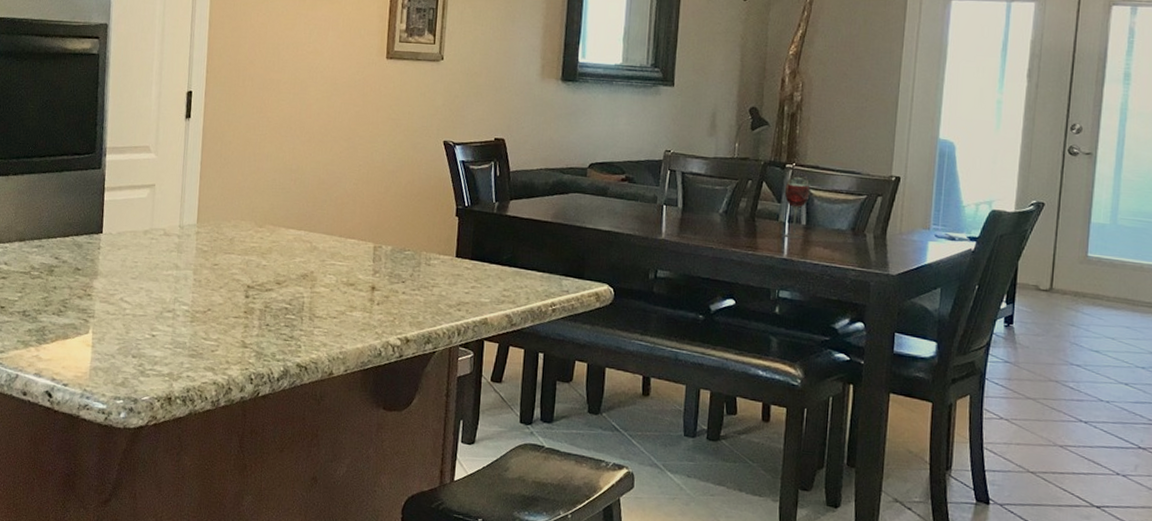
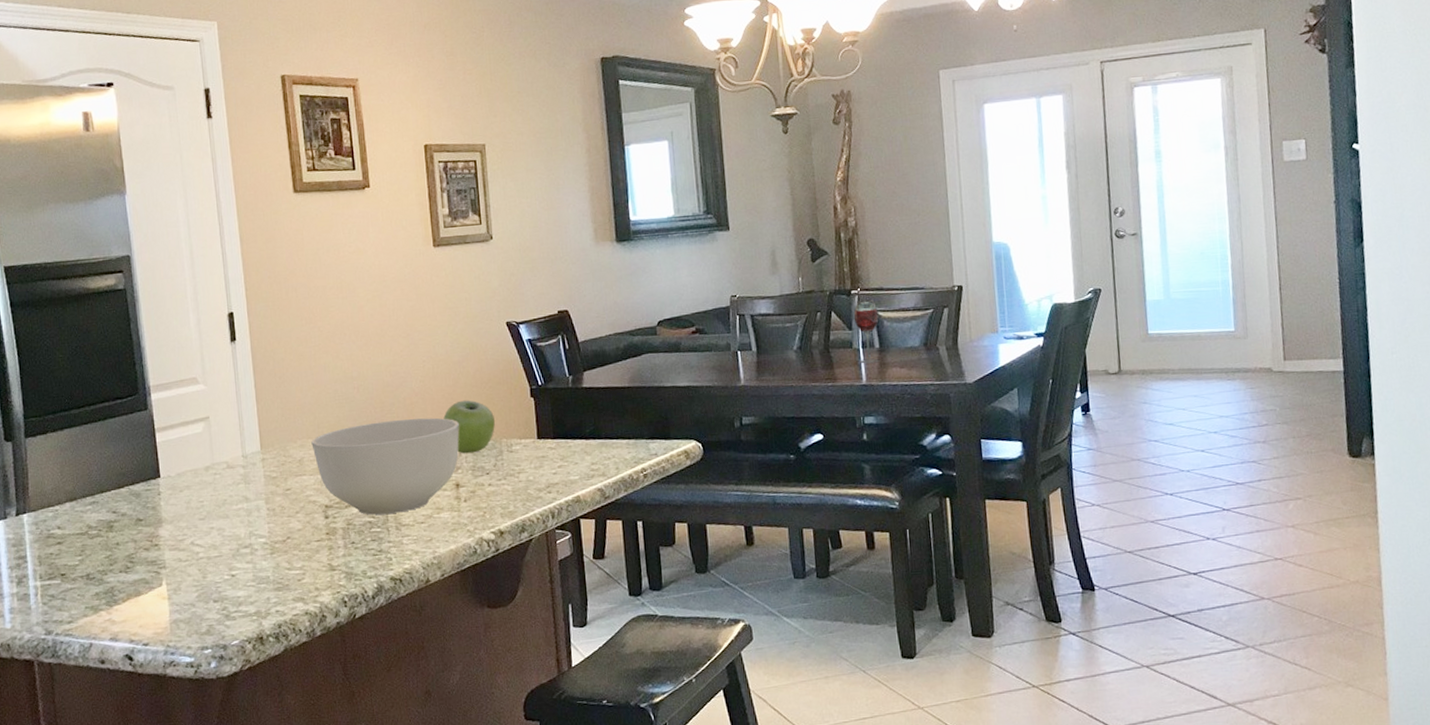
bowl: none [244,215,384,305] -> present [311,417,460,515]
fruit: none [370,208,418,260] -> present [443,400,495,454]

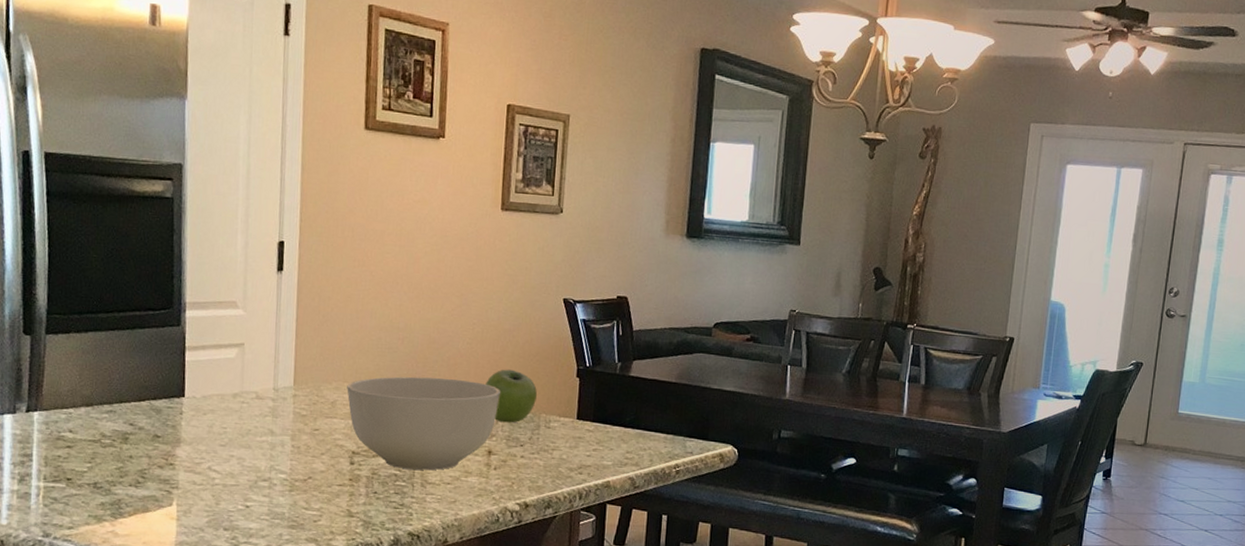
wineglass: present [853,299,880,364] -> none [902,335,930,399]

